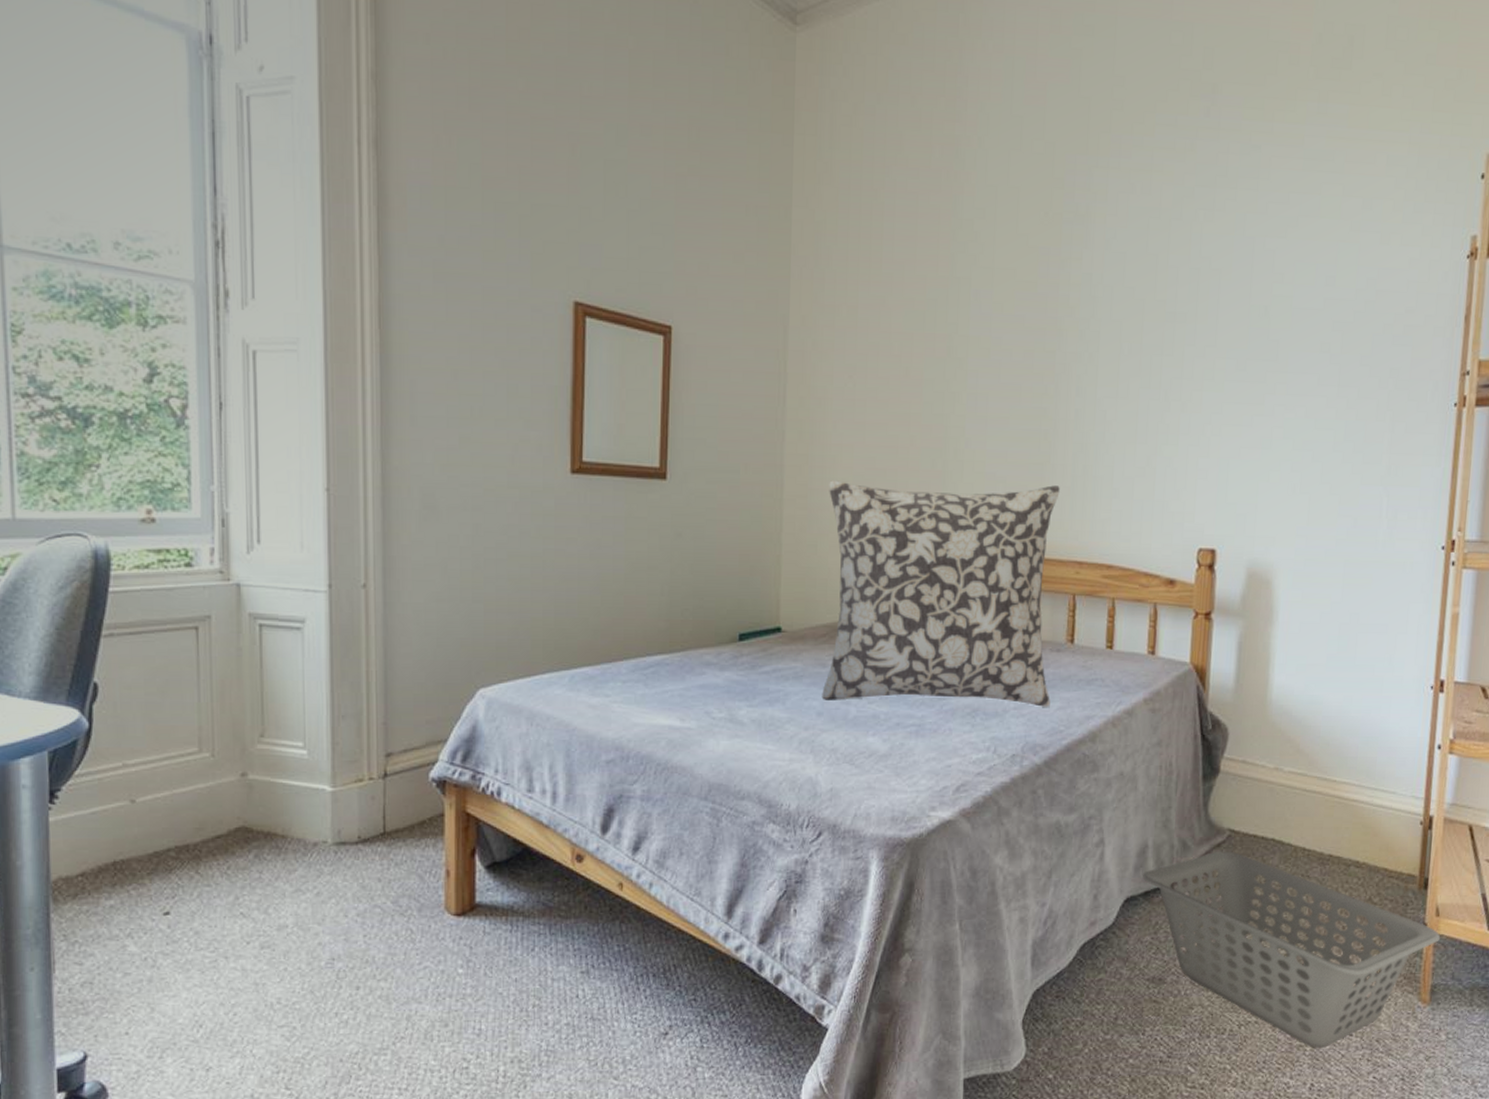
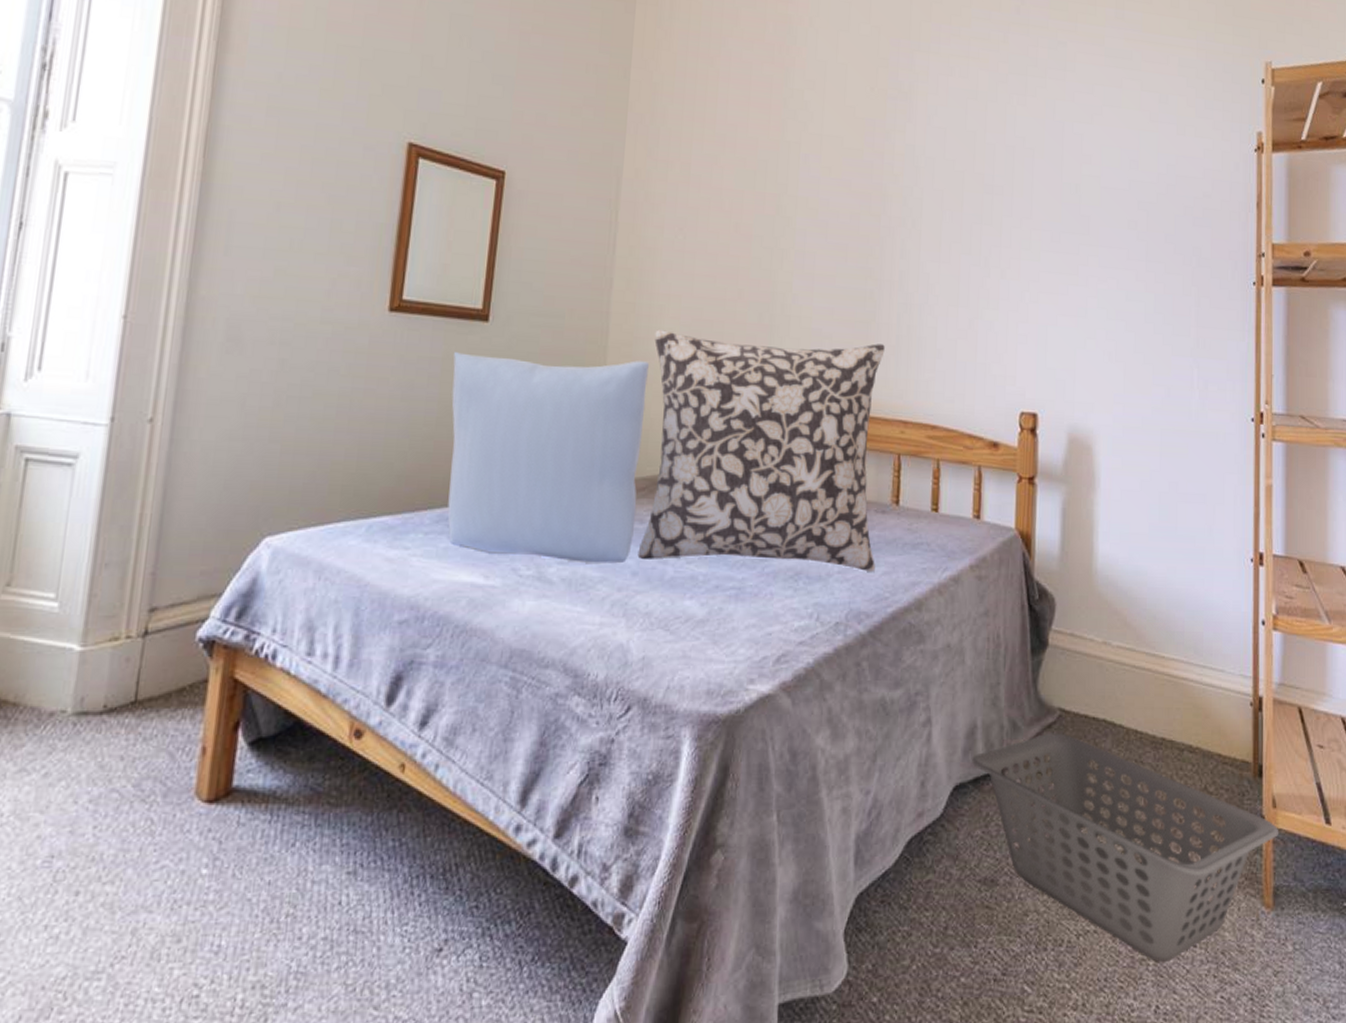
pillow: none [636,511,824,705] -> present [447,352,649,564]

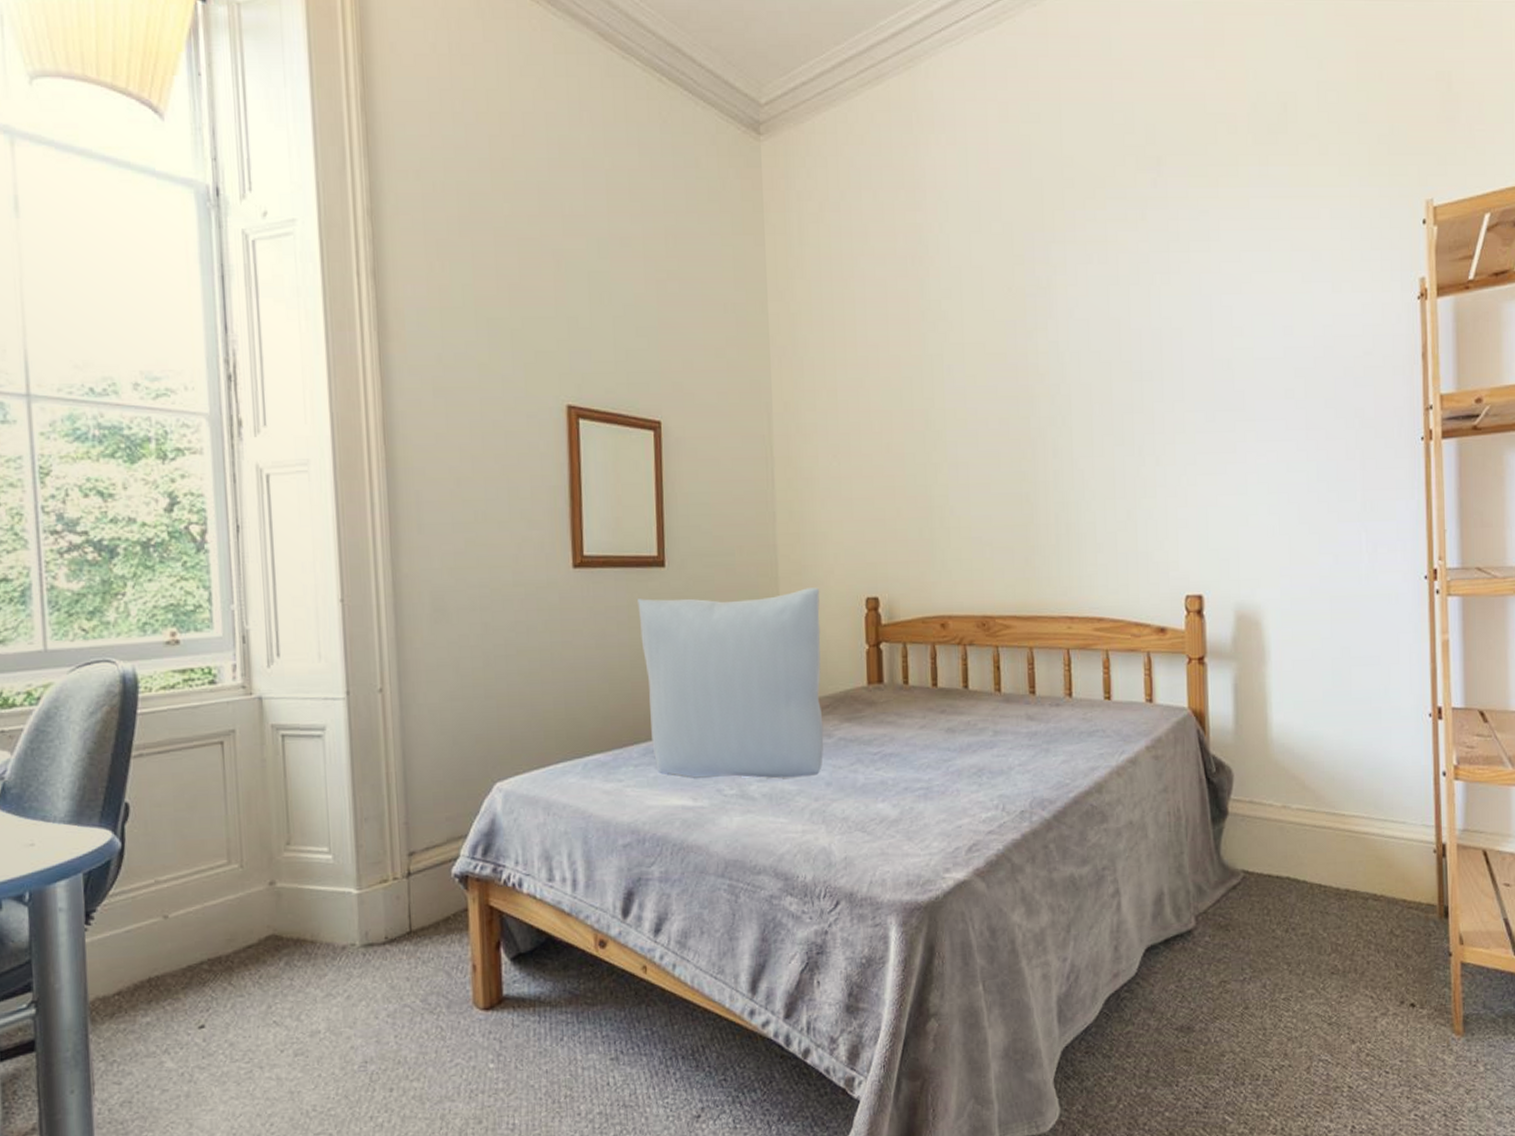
pillow: present [637,329,885,572] -> none [821,545,1054,770]
laundry basket: present [972,733,1279,962] -> none [1161,892,1467,1089]

